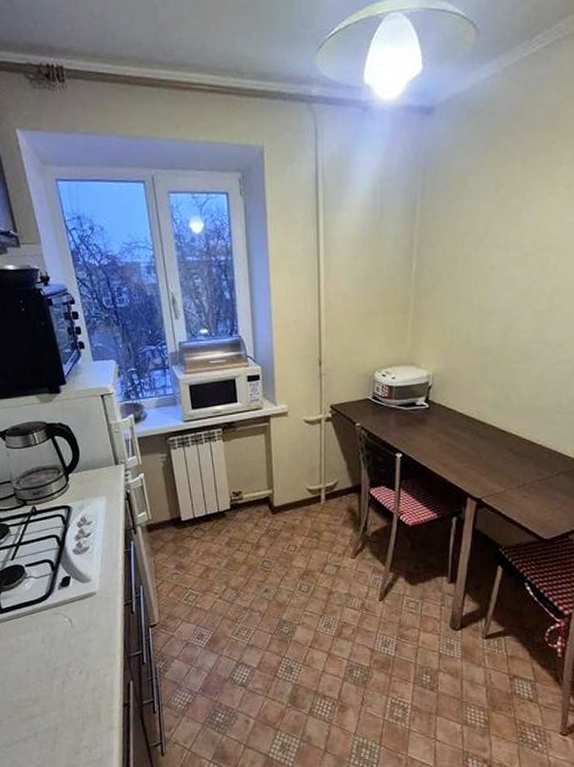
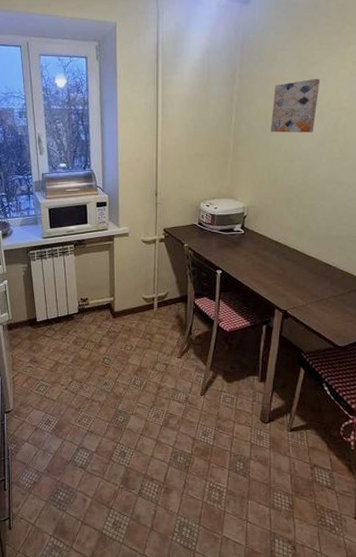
wall art: none [461,210,523,281] -> present [271,79,320,132]

